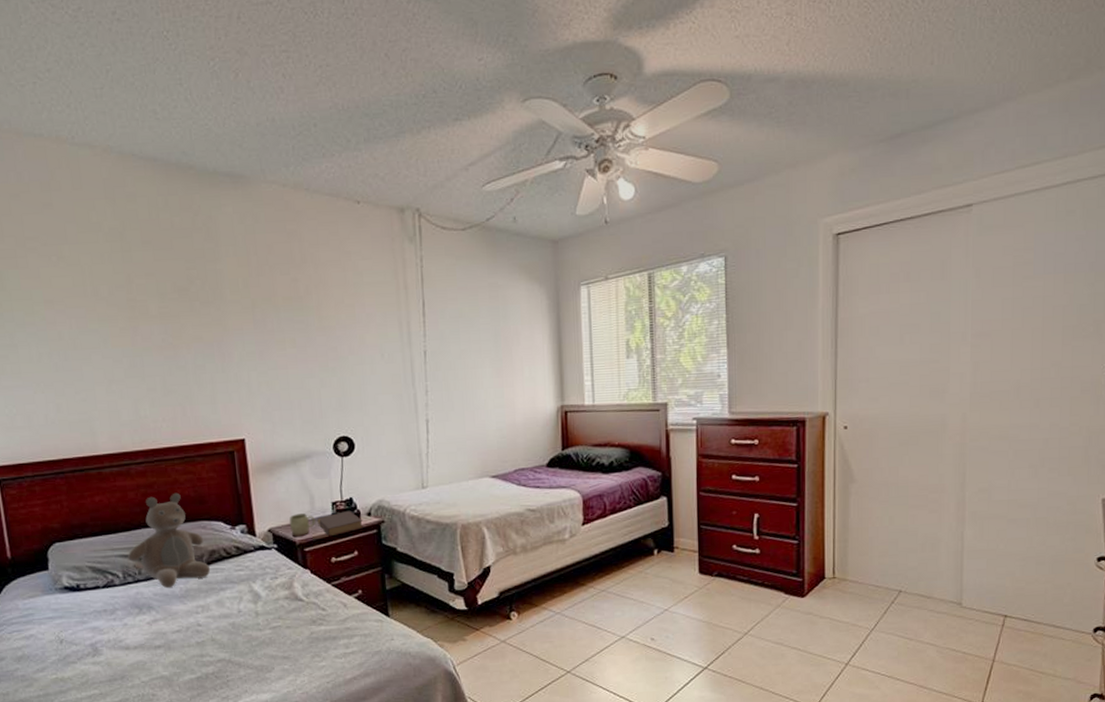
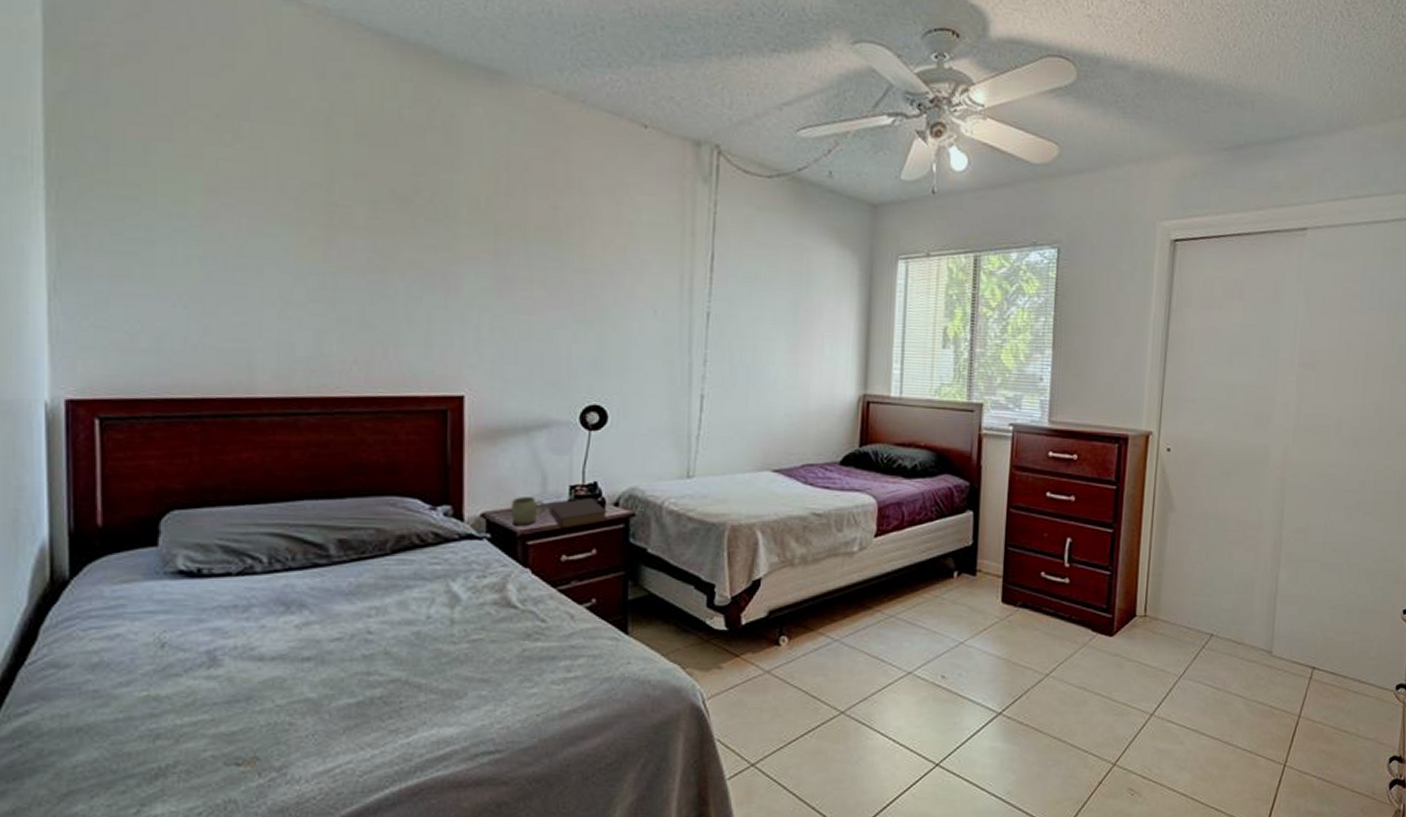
stuffed animal: present [127,492,211,588] -> none [278,456,396,580]

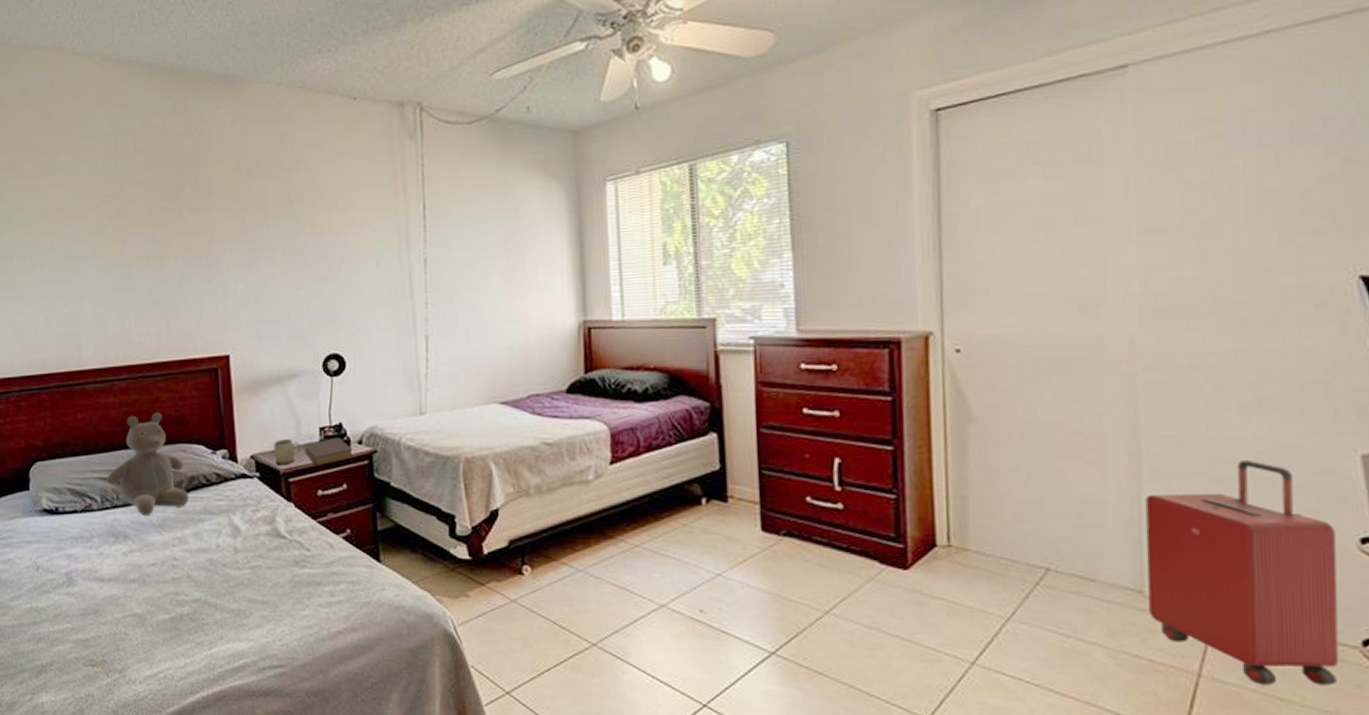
stuffed animal: none [278,456,396,580] -> present [106,412,190,515]
suitcase: none [1274,550,1391,721] -> present [1145,460,1340,686]

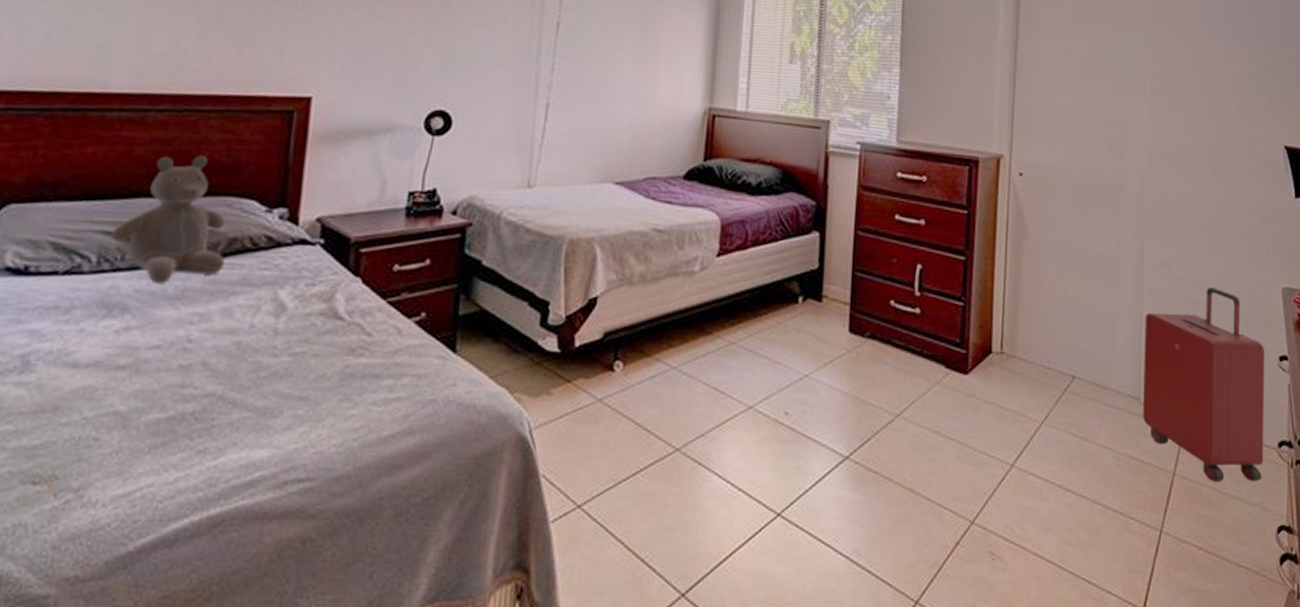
mug: present [273,439,301,465] -> none [346,202,382,232]
book: present [303,437,353,467] -> none [384,204,444,237]

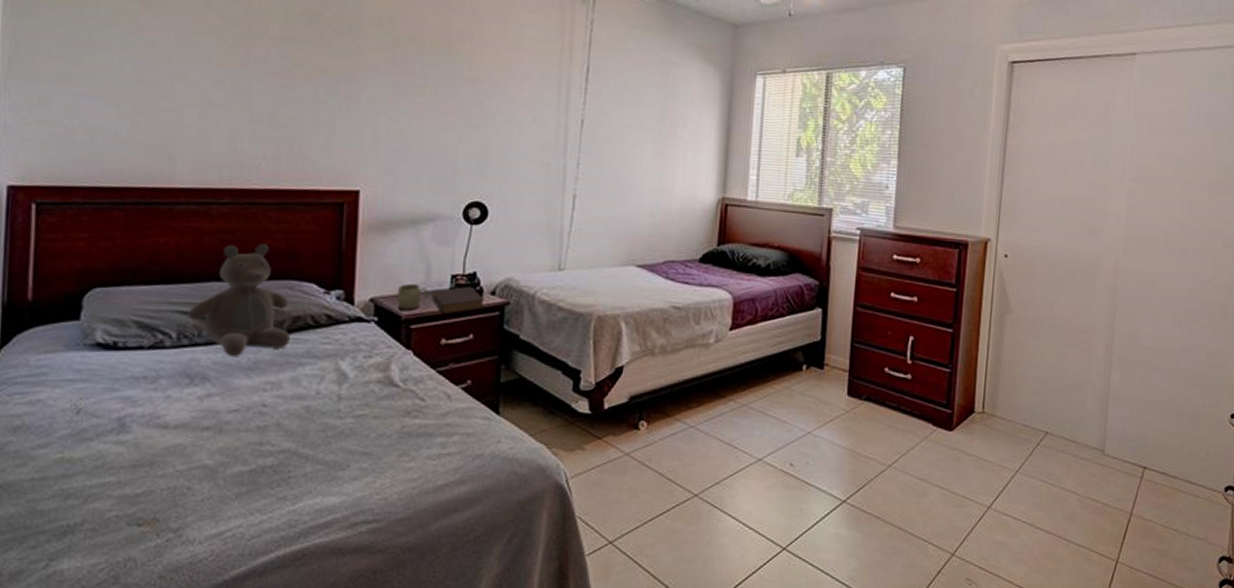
mug: none [346,202,382,232] -> present [396,284,428,310]
book: none [384,204,444,237] -> present [431,286,484,315]
suitcase: present [1143,287,1265,482] -> none [1106,355,1219,520]

